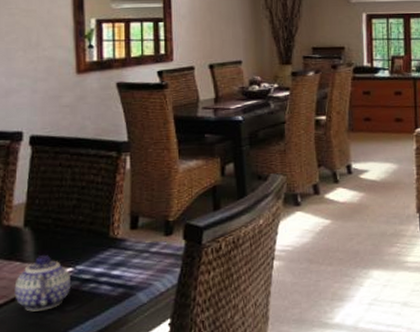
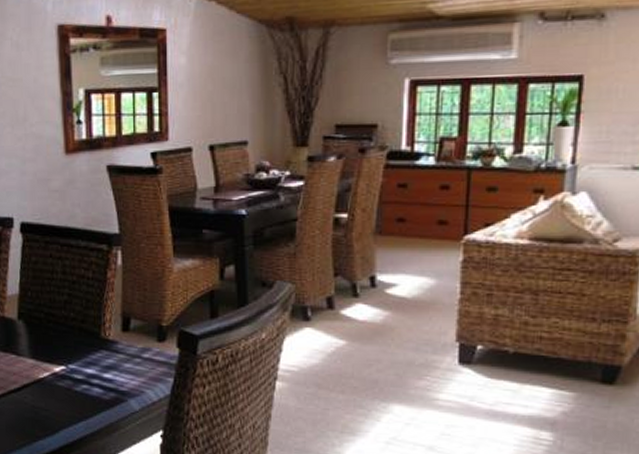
teapot: present [14,255,72,312] -> none [11,350,64,406]

